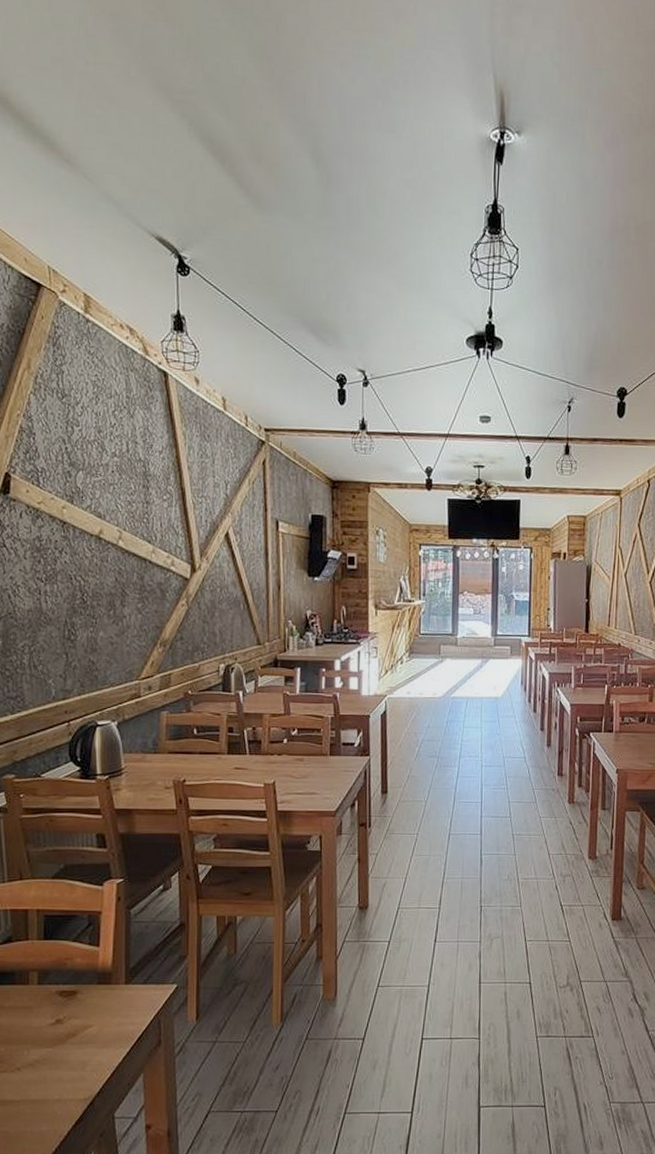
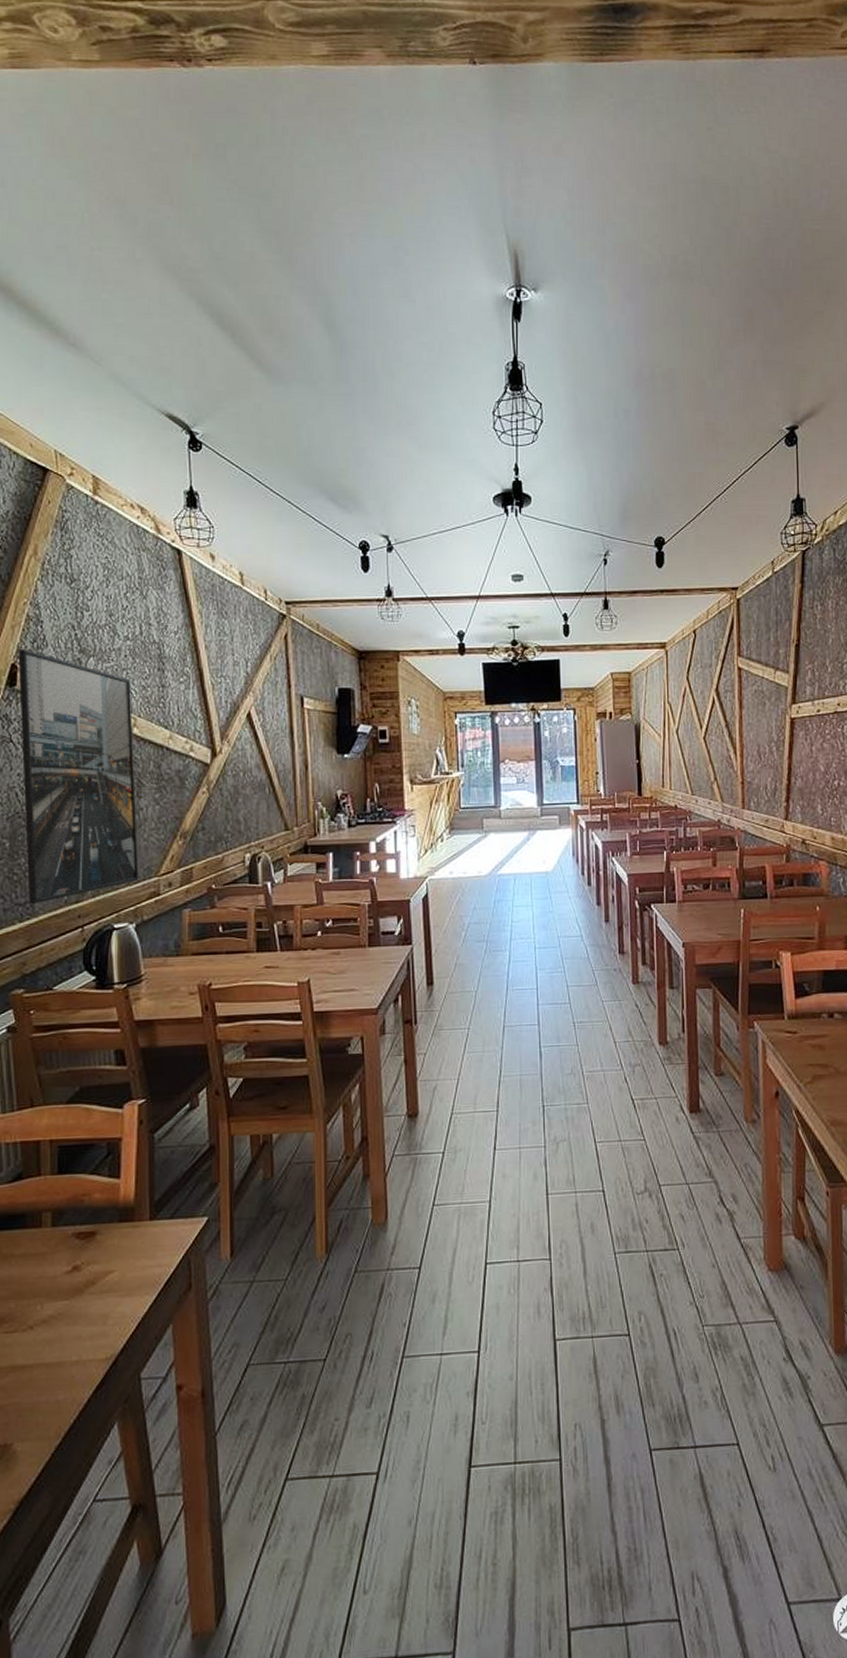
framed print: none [11,458,122,699] -> present [18,648,139,905]

